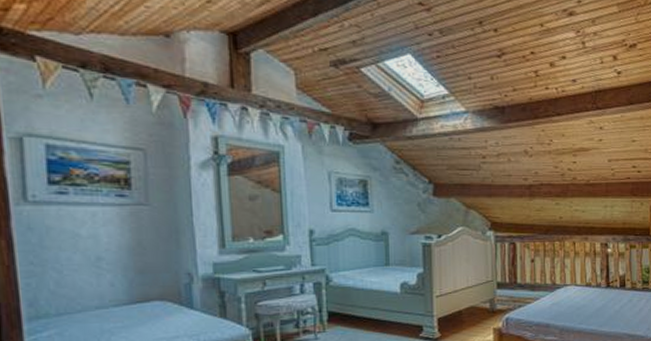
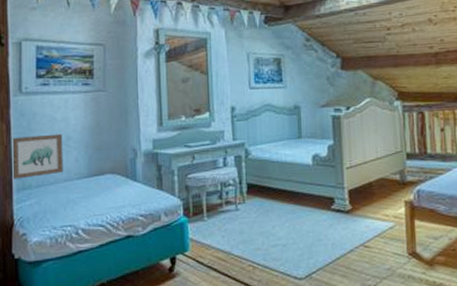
wall art: none [16,253,94,307] -> present [12,133,64,180]

